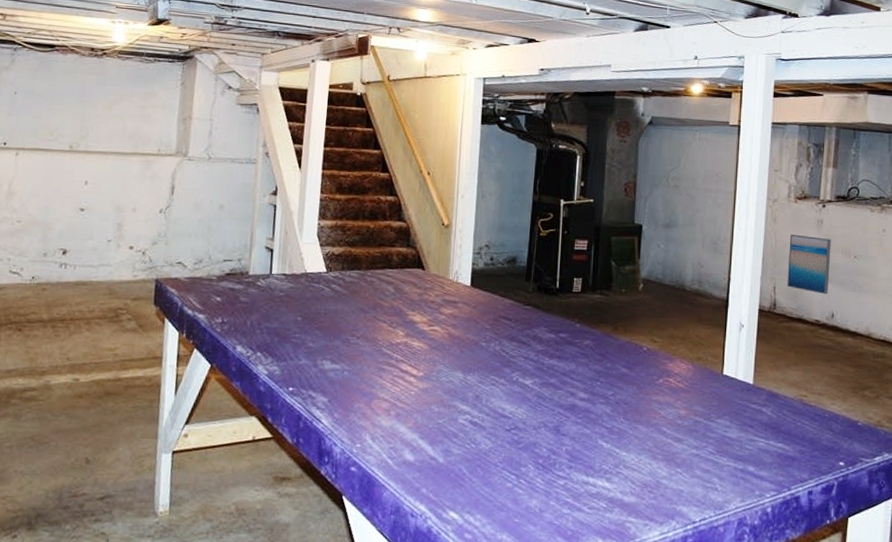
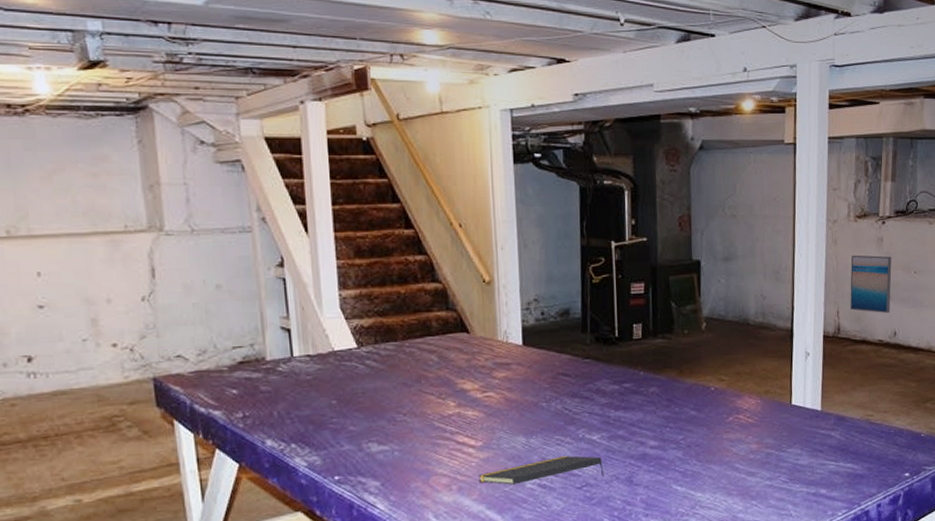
notepad: none [416,396,533,422] -> present [479,455,604,485]

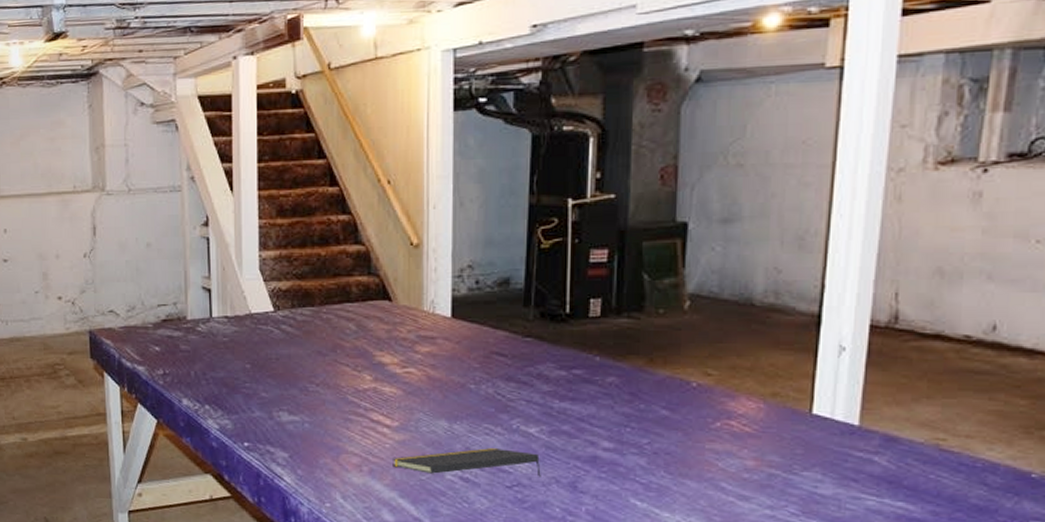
wall art: present [850,255,892,313] -> none [918,216,996,298]

